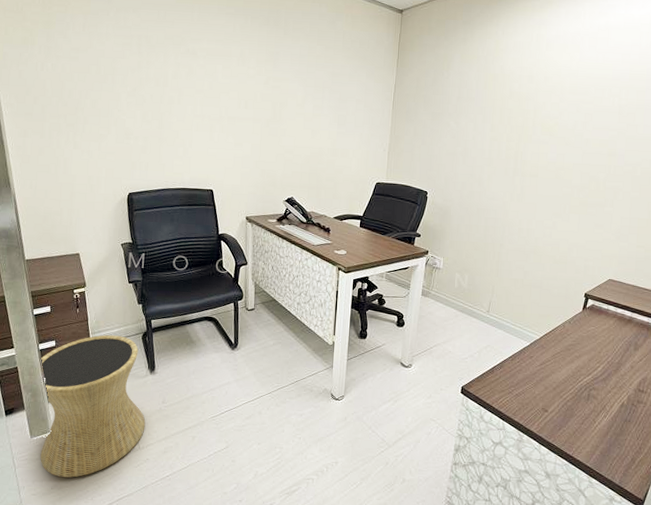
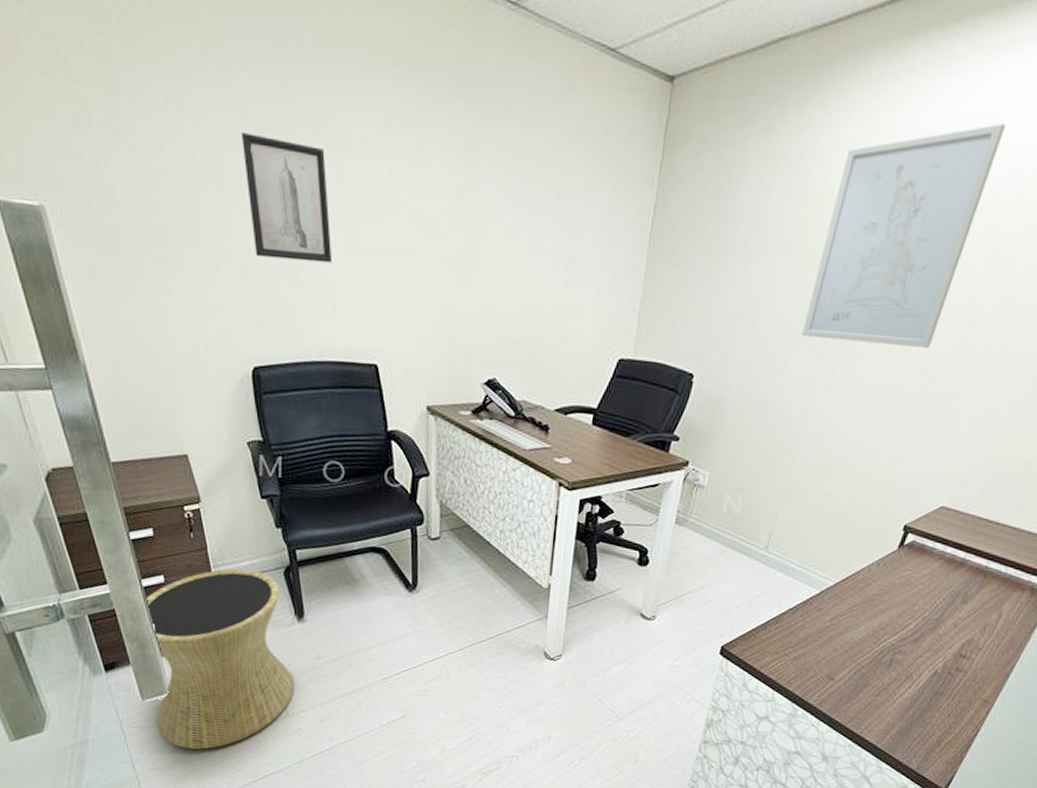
wall art: none [129,47,185,125] -> present [241,131,333,263]
wall art: none [498,33,616,171] -> present [802,123,1006,348]

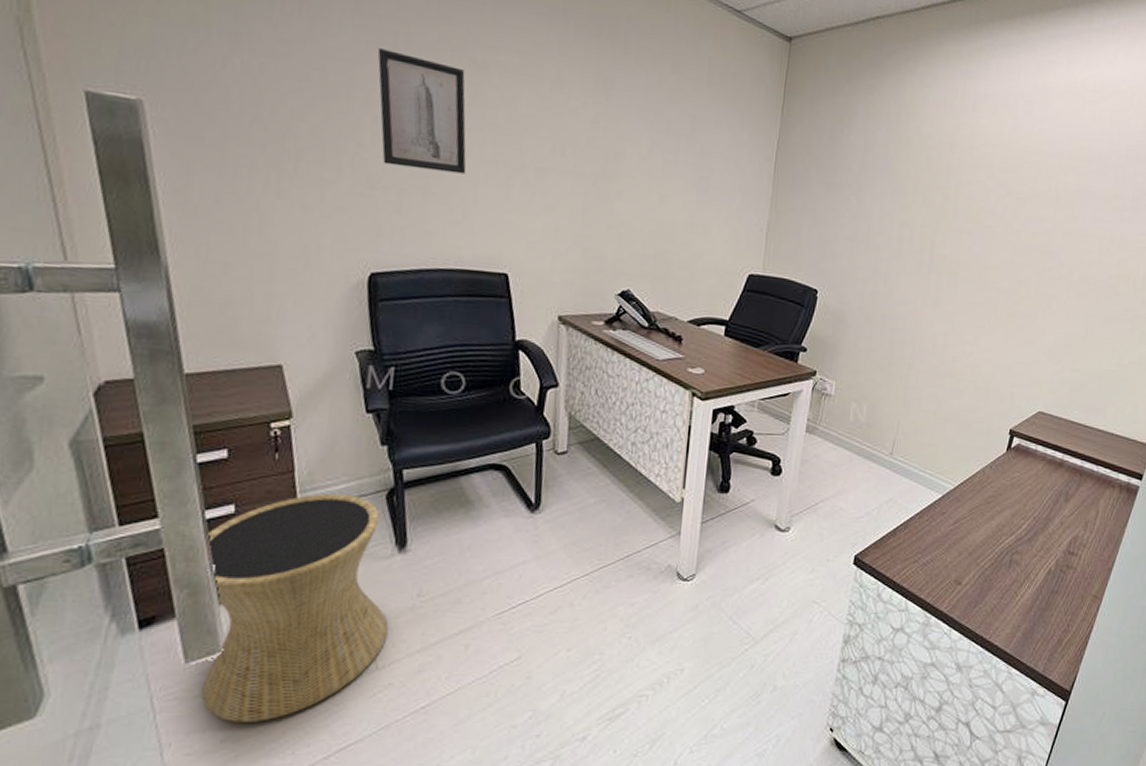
wall art: present [802,123,1006,348] -> none [910,96,1055,272]

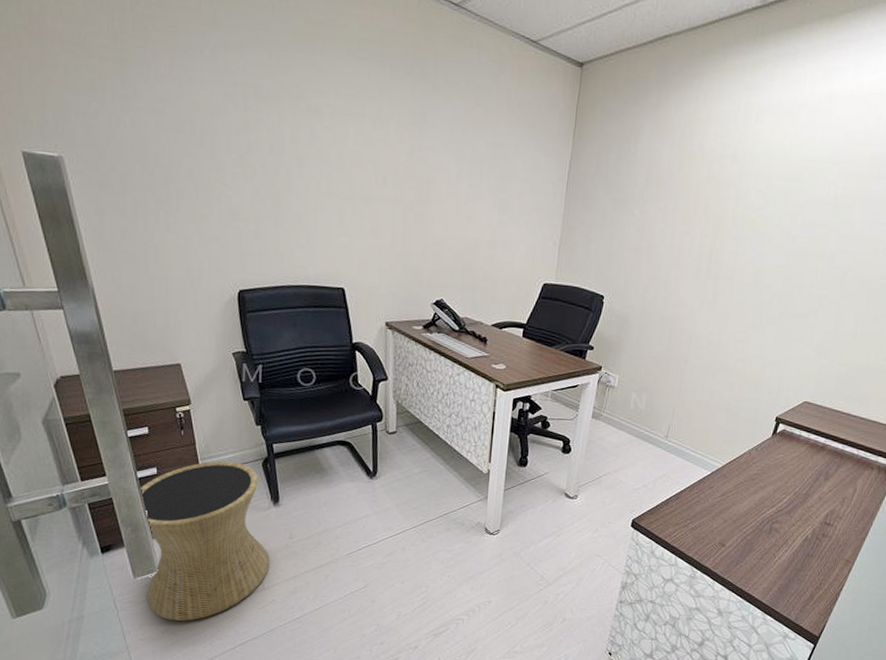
wall art: present [377,47,467,175] -> none [232,99,308,206]

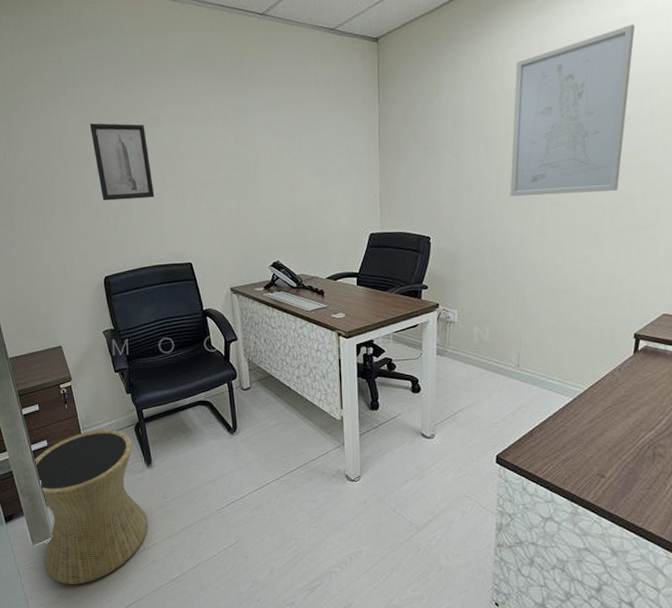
wall art: none [232,99,308,206] -> present [89,122,155,201]
wall art: none [689,103,839,275] -> present [510,24,636,197]

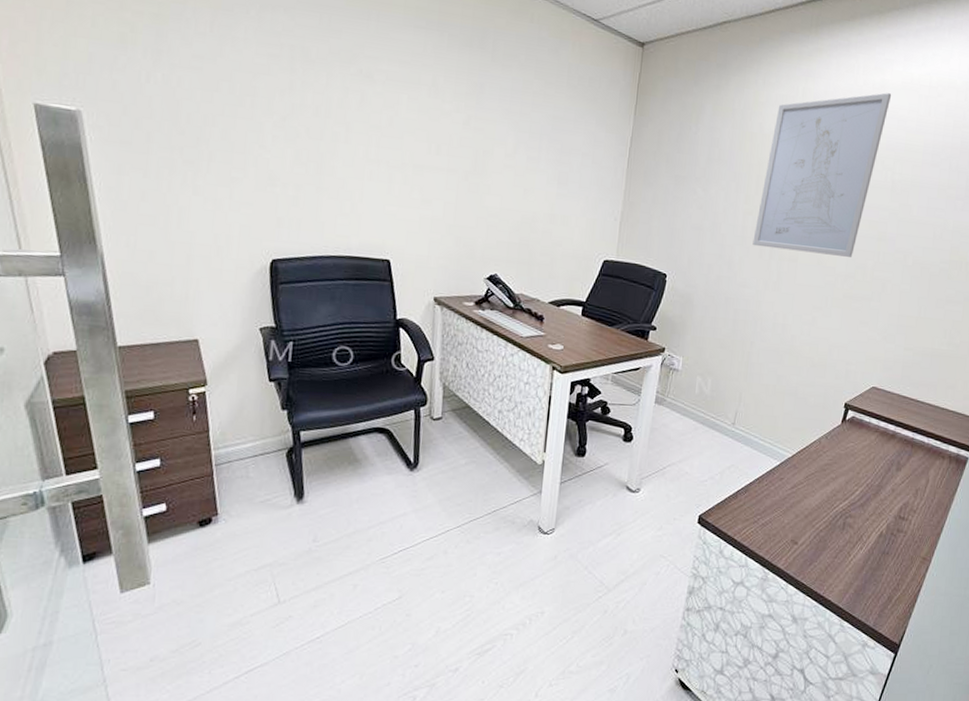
side table: present [34,429,148,584] -> none [134,451,289,645]
wall art: present [89,122,155,201] -> none [277,60,354,172]

